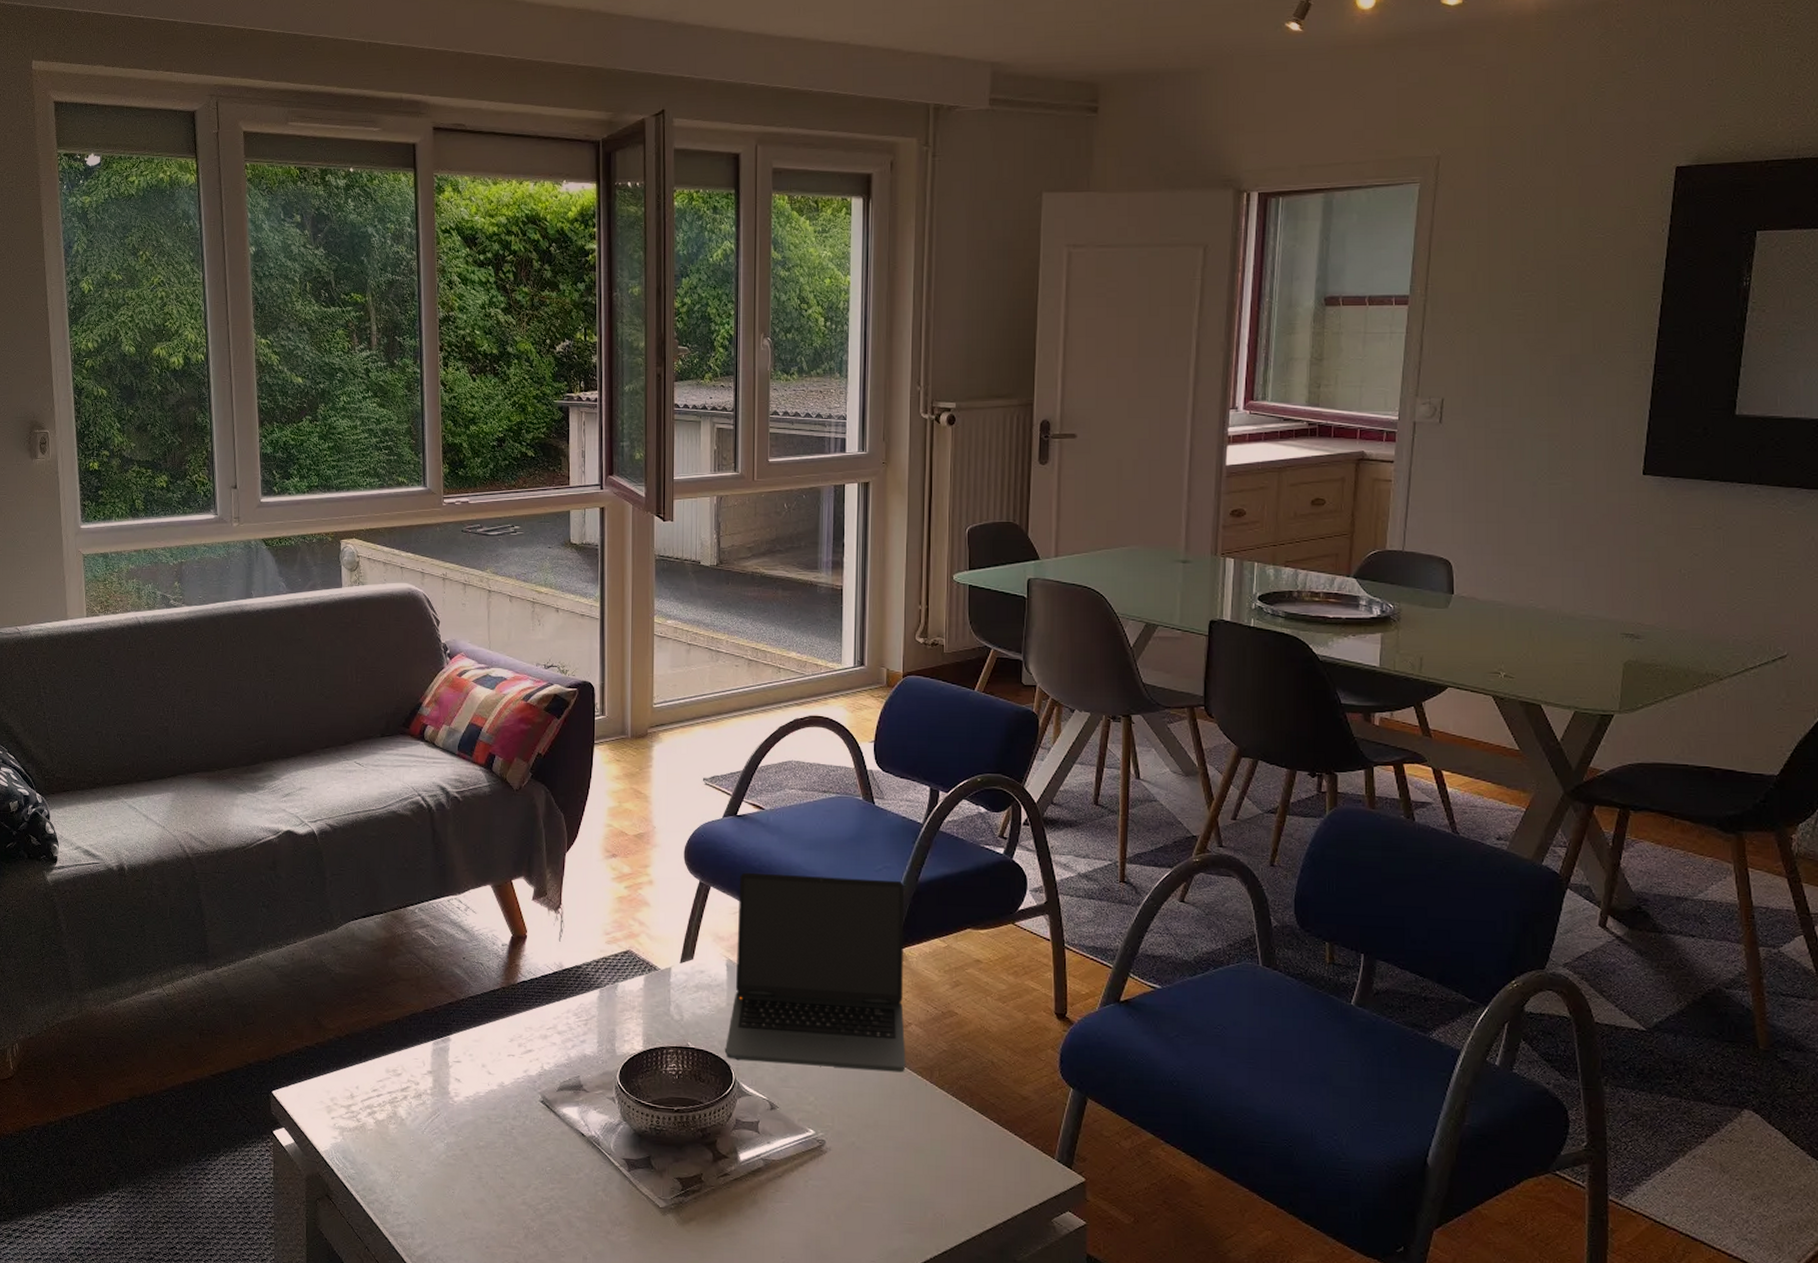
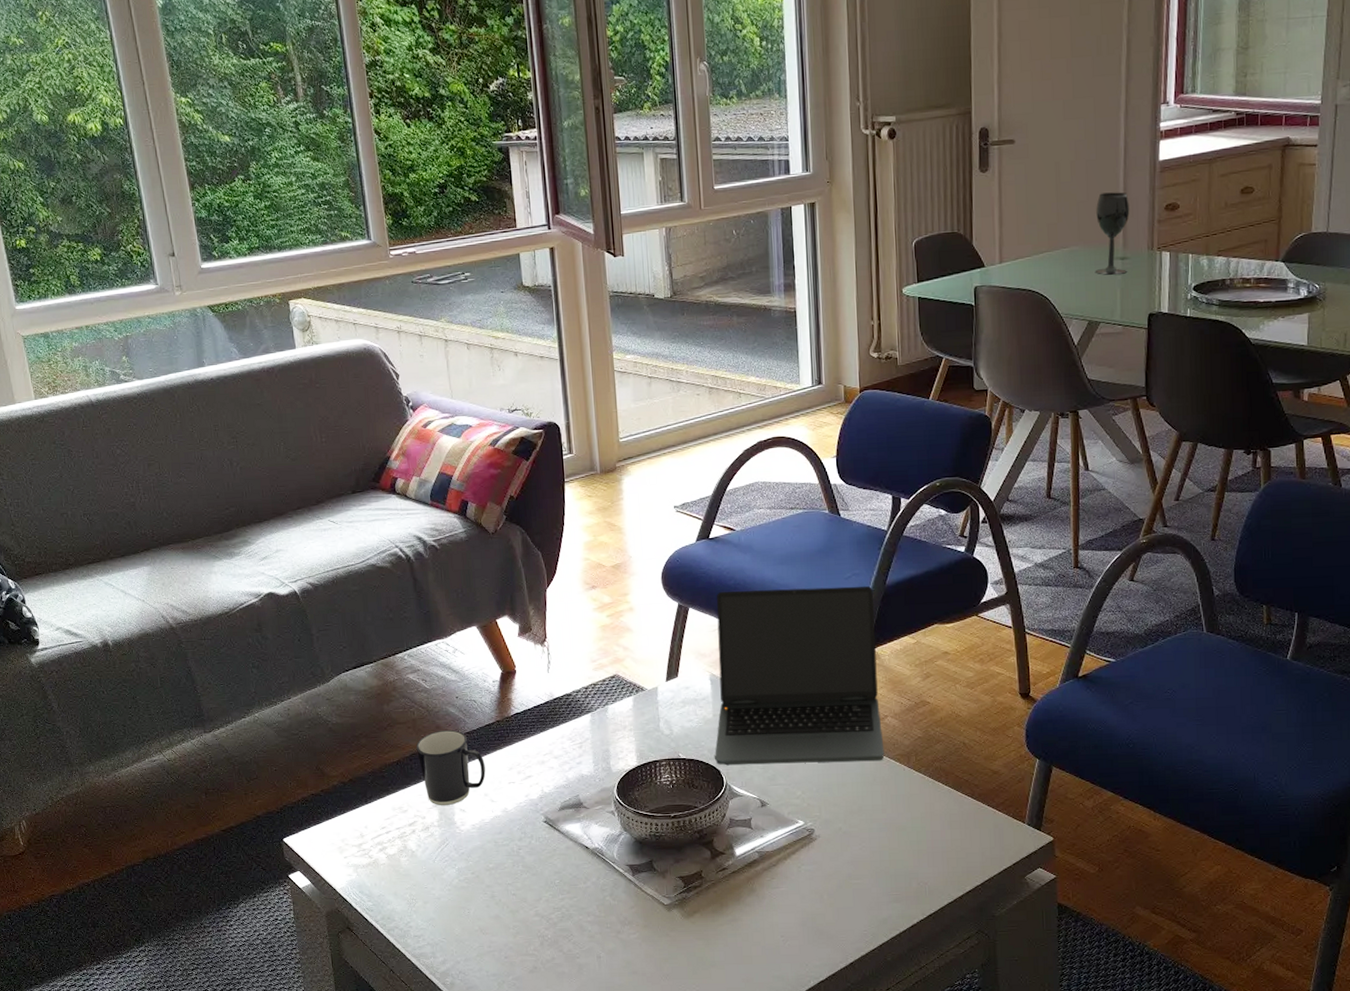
mug: none [417,991,486,1073] -> present [415,729,486,805]
wine glass: none [1154,494,1193,578] -> present [1095,192,1130,275]

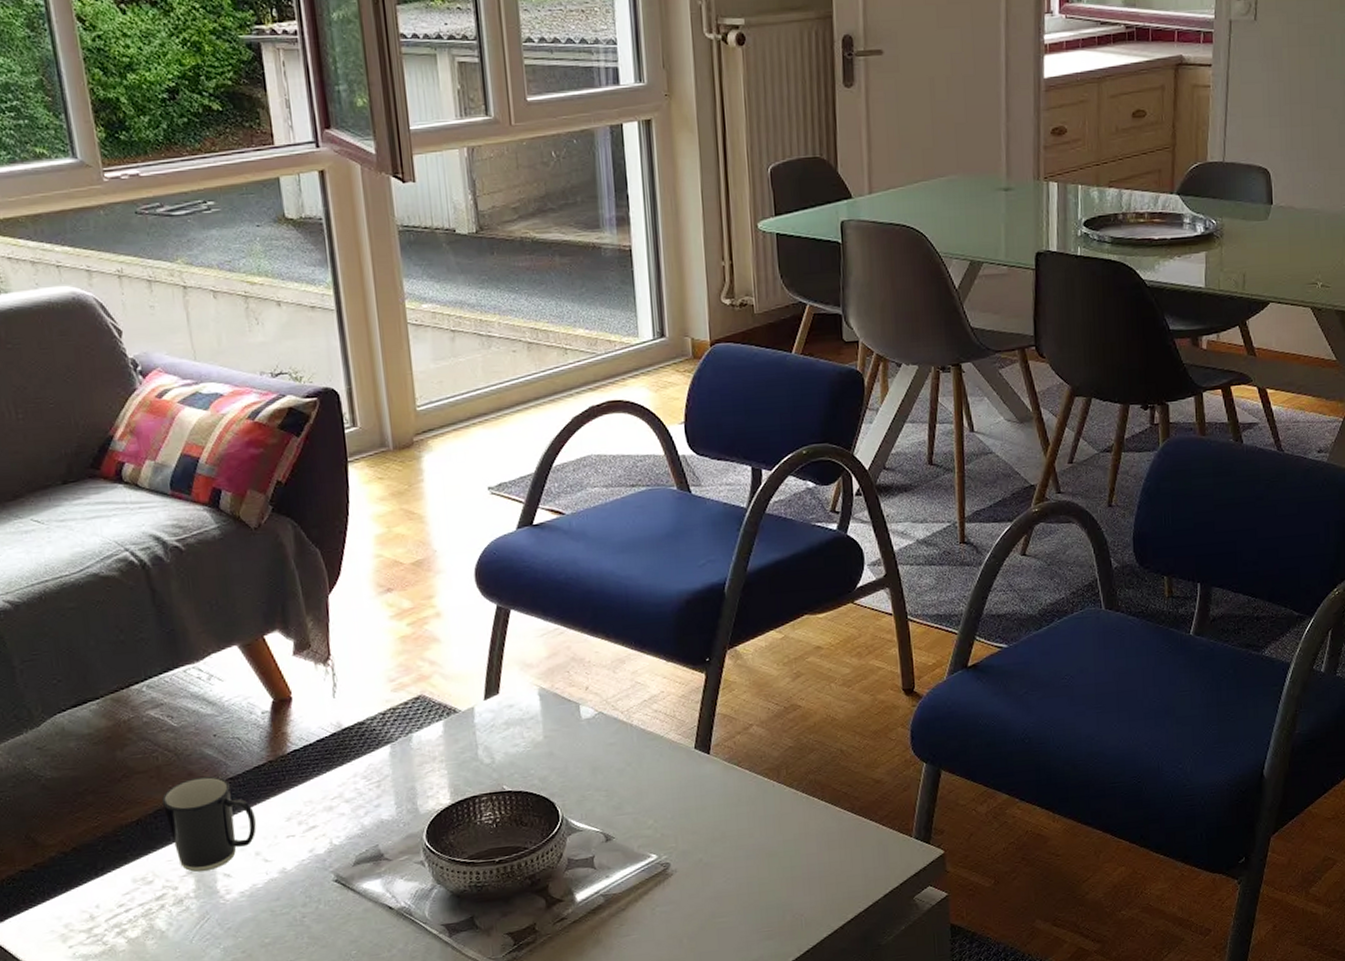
laptop: present [715,586,885,765] -> none [543,574,751,796]
wine glass: present [1095,192,1130,275] -> none [975,113,1013,208]

